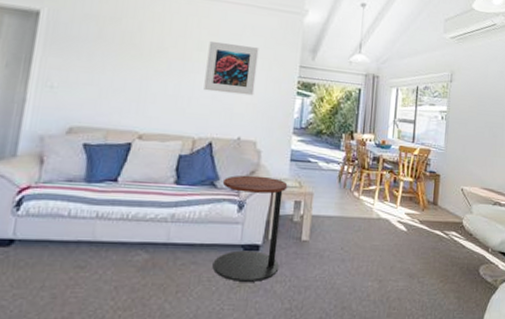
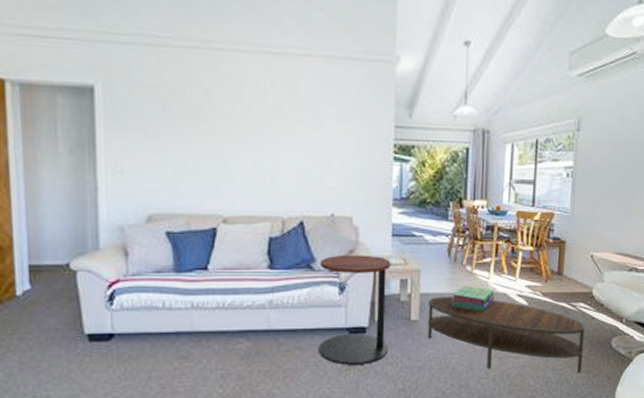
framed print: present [203,40,259,96] -> none [287,104,346,166]
coffee table: none [316,219,456,300] -> present [427,297,585,374]
stack of books: none [339,209,378,236] -> present [451,285,495,312]

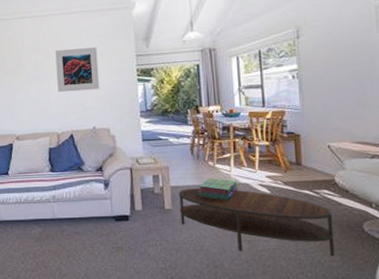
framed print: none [287,104,346,166] -> present [55,47,100,93]
side table: present [318,254,391,365] -> none [87,157,149,247]

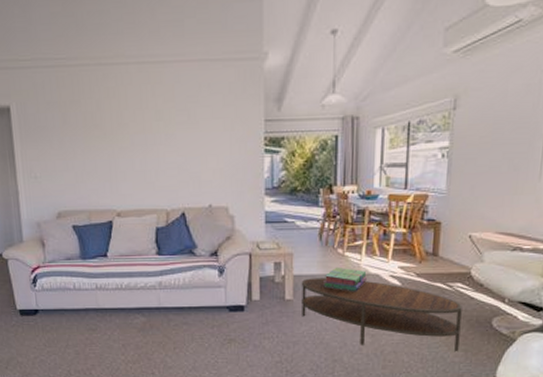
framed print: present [55,47,100,93] -> none [166,107,219,162]

